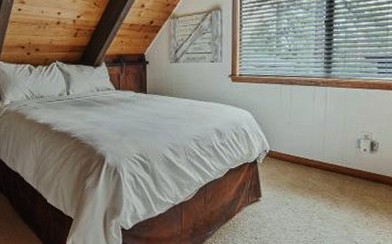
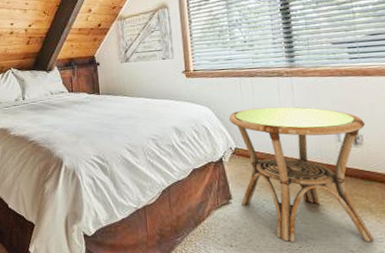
side table: none [267,114,383,235] -> present [229,107,374,242]

